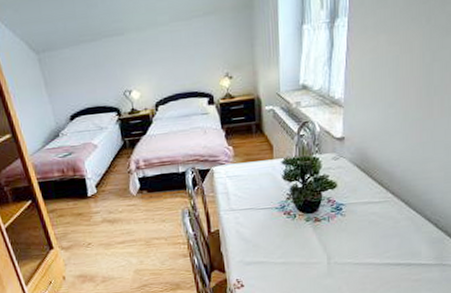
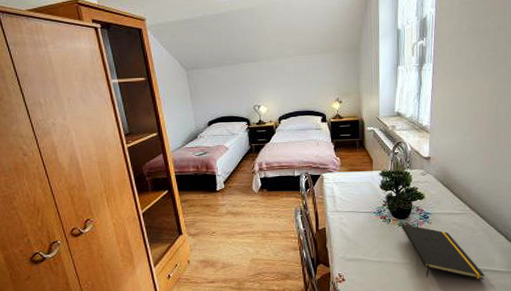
notepad: none [309,218,409,277] -> present [402,224,485,280]

